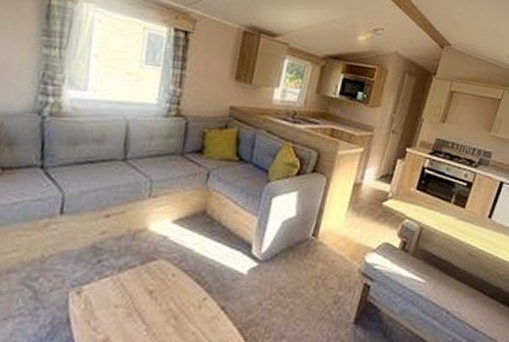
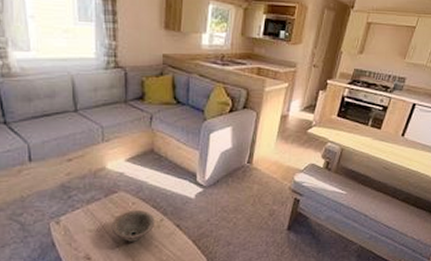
decorative bowl: none [142,283,197,325] -> present [111,209,155,242]

